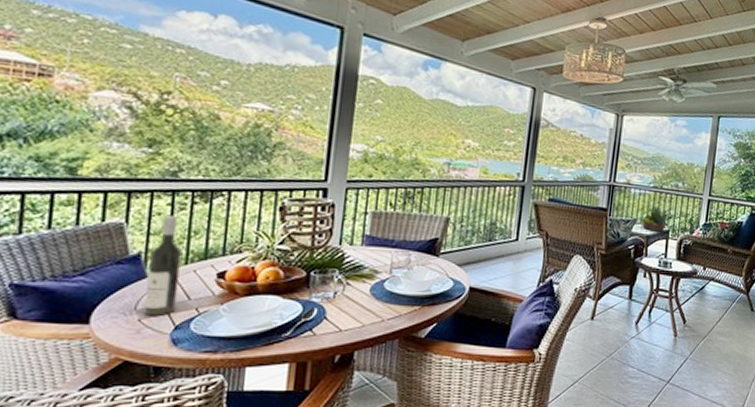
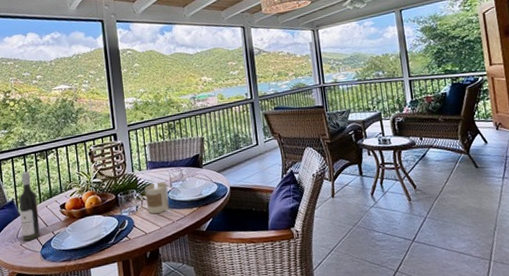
candle: none [349,263,387,307] -> present [144,181,169,214]
succulent planter: present [640,206,669,232] -> none [353,95,379,117]

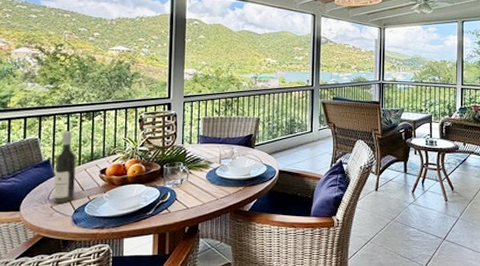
candle: present [144,181,169,214] -> none [192,156,217,189]

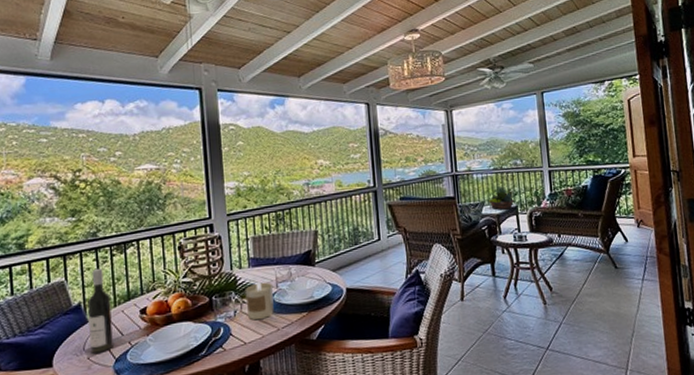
candle: none [192,156,217,189] -> present [245,281,274,321]
succulent planter: none [407,97,430,117] -> present [488,186,515,210]

